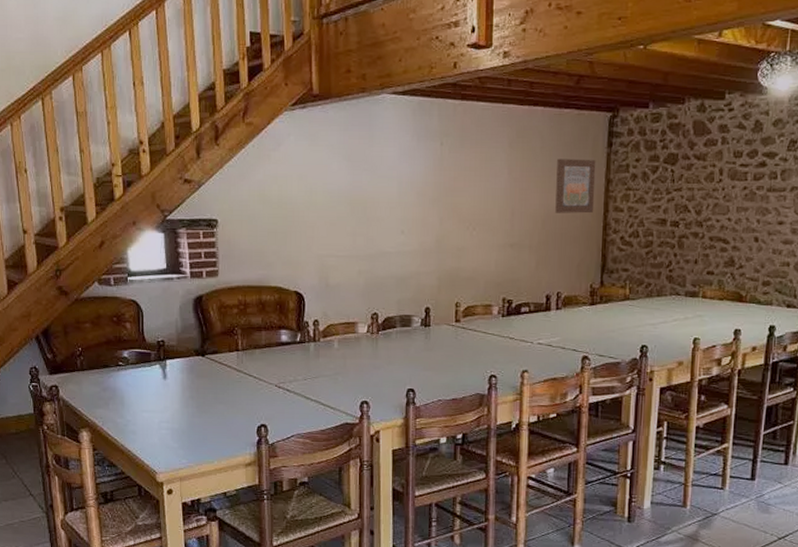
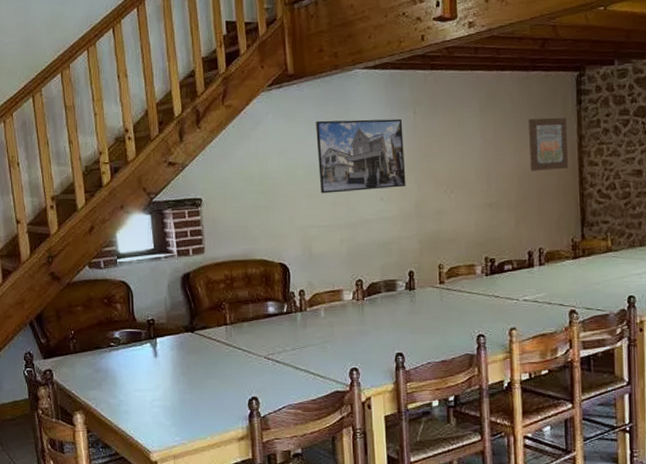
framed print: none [339,146,429,223] -> present [316,118,406,194]

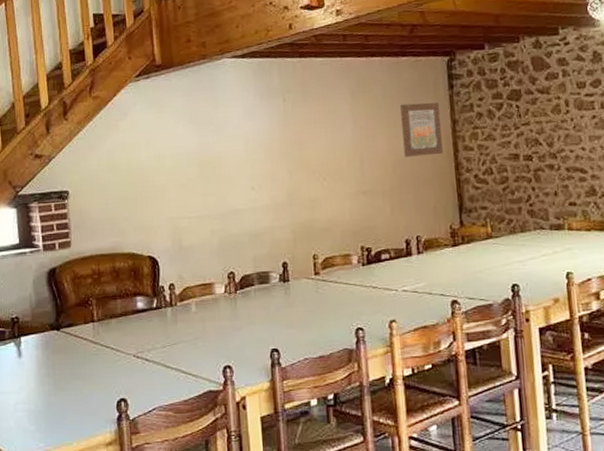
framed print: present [316,118,406,194] -> none [184,106,278,184]

